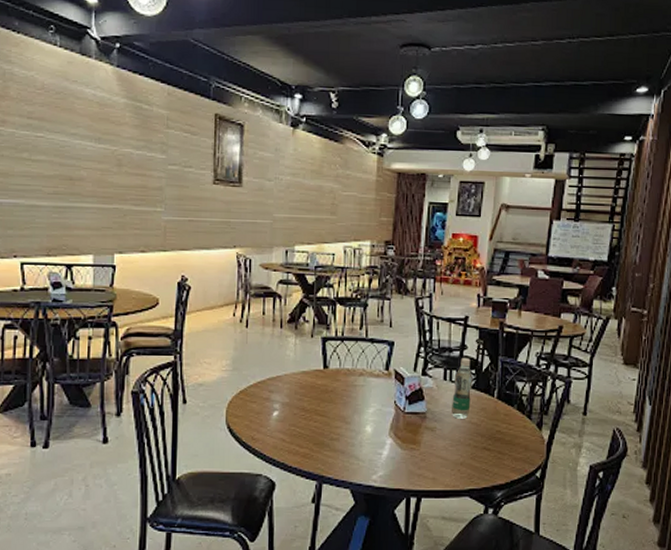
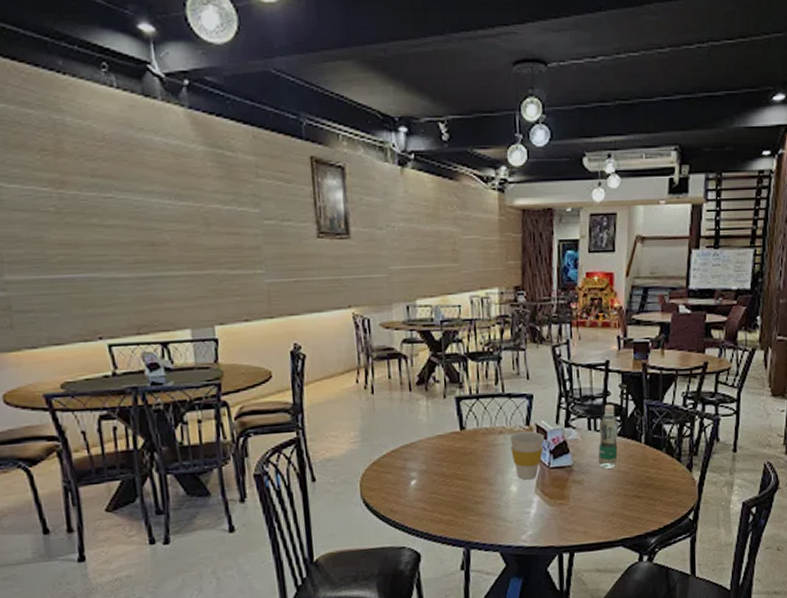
cup: none [369,376,402,422] -> present [510,431,545,480]

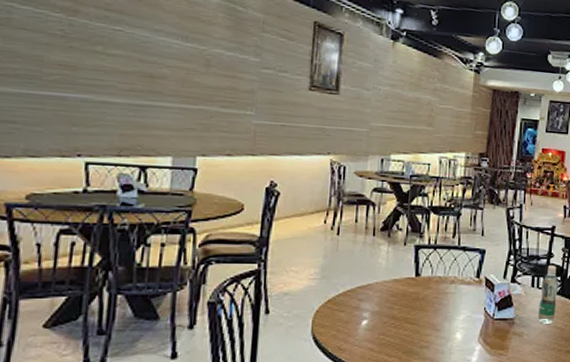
cup: present [510,431,545,480] -> none [460,283,492,329]

